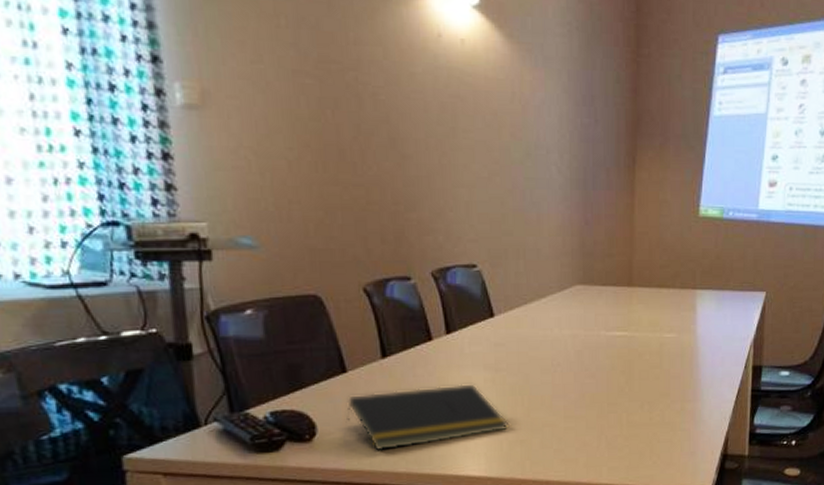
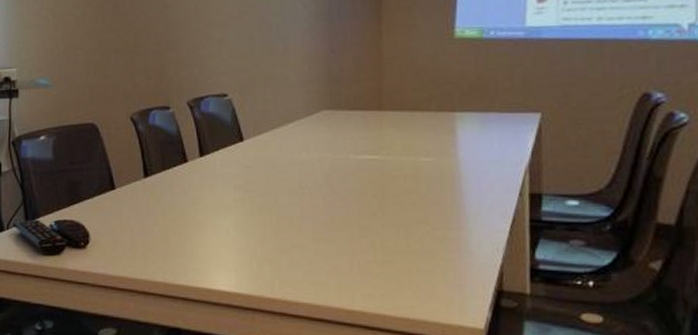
notepad: present [347,384,510,451] -> none [114,203,259,261]

